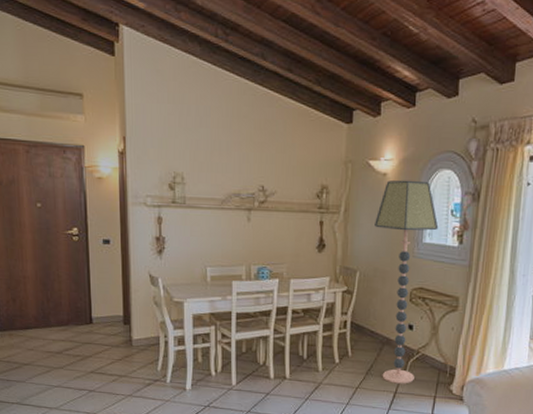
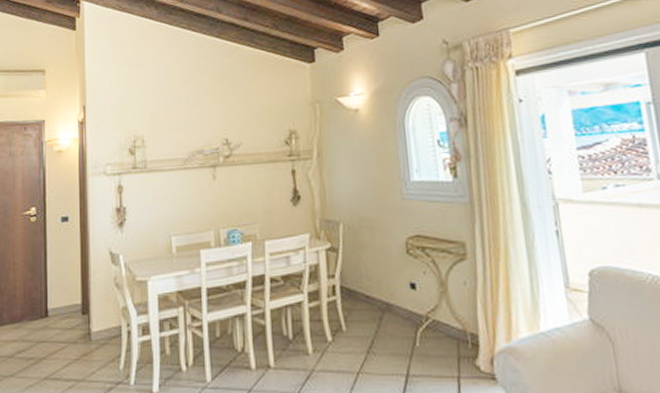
floor lamp: present [374,180,439,384] -> none [352,112,428,363]

